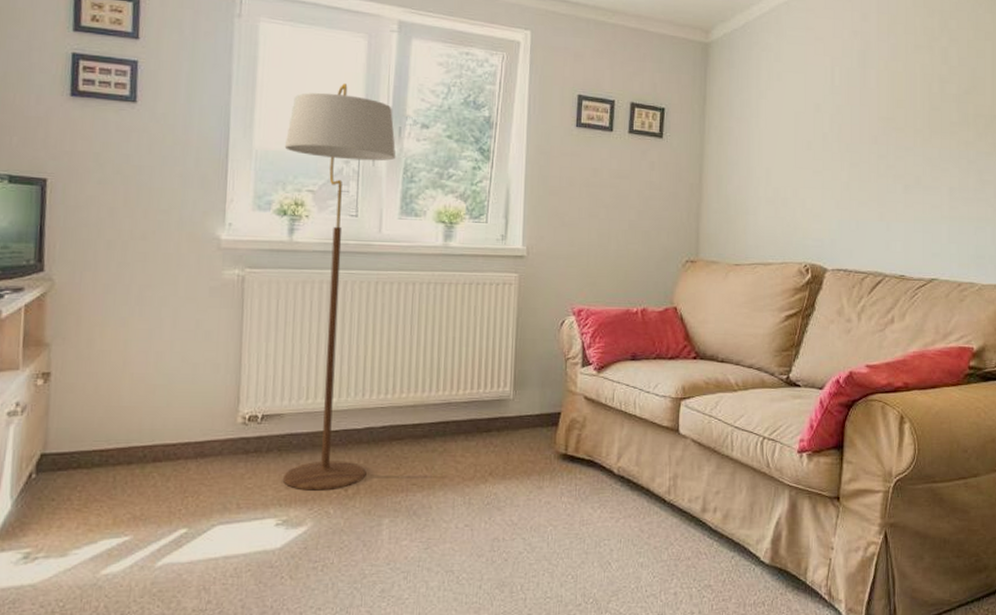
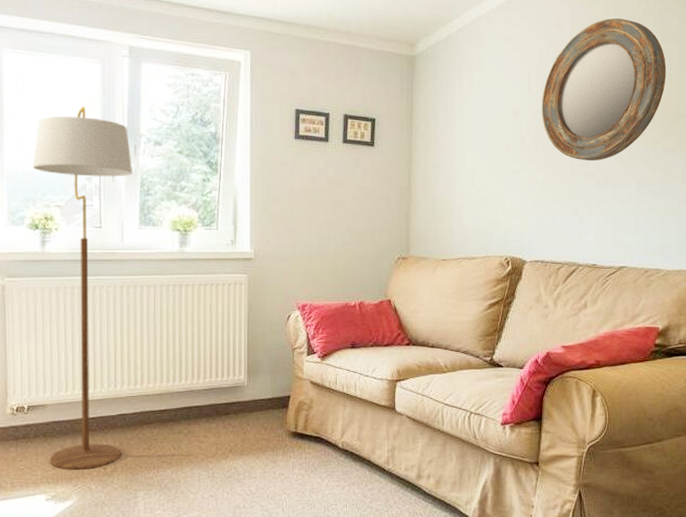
home mirror: none [846,11,979,163] -> present [542,18,666,161]

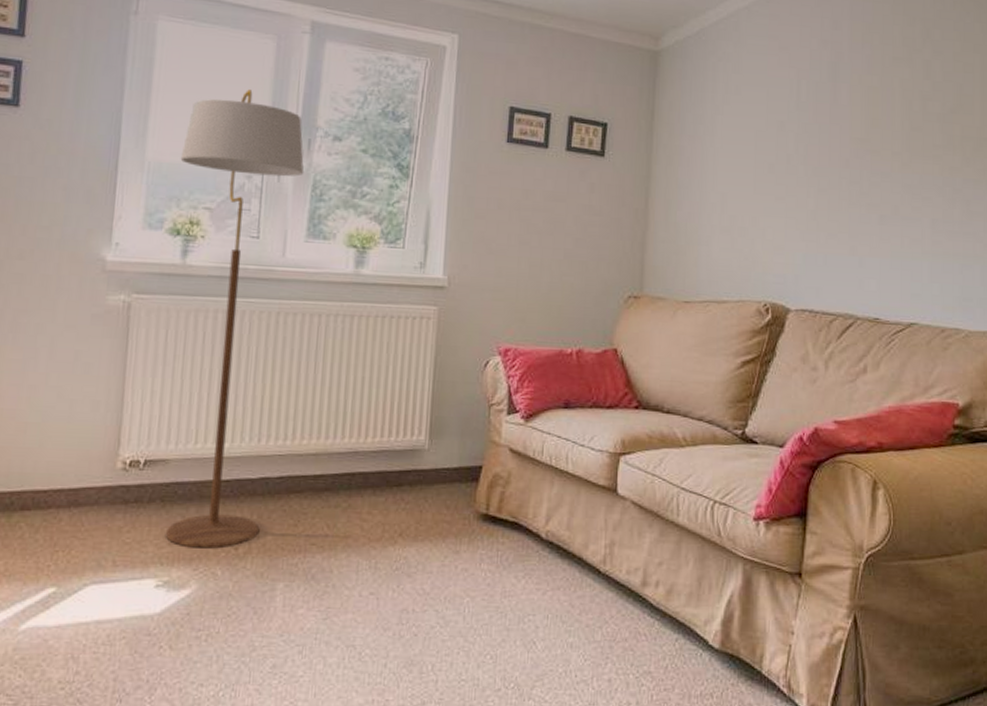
home mirror: present [542,18,666,161] -> none [813,19,967,190]

